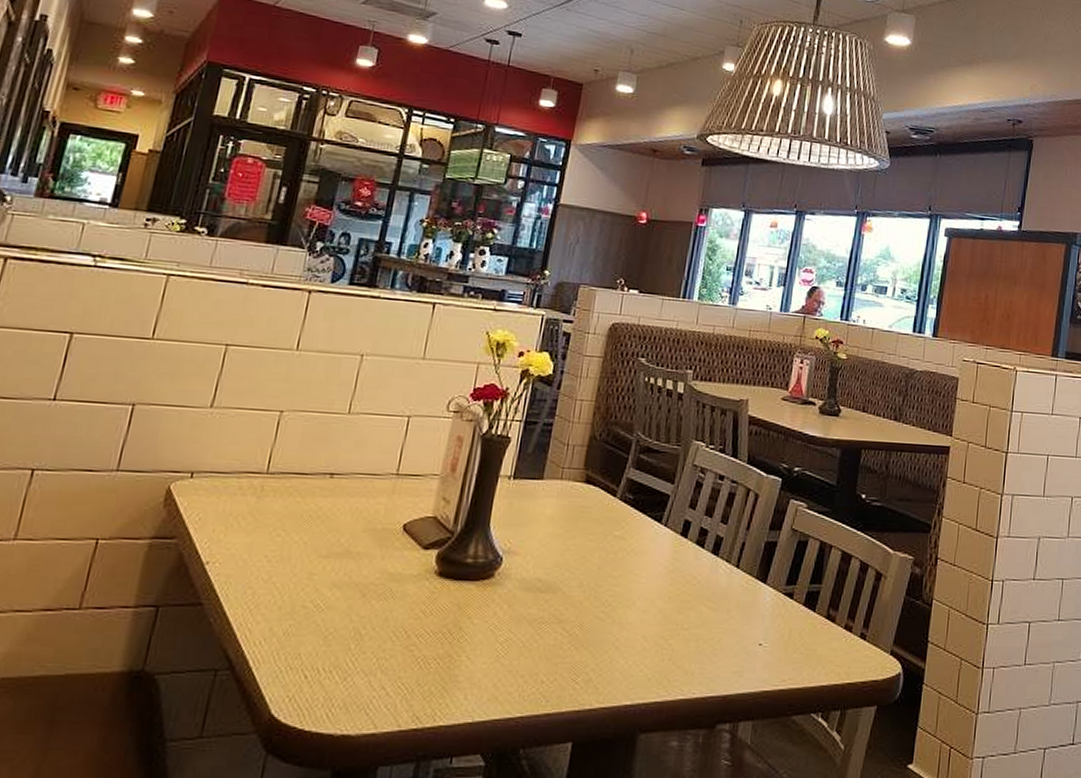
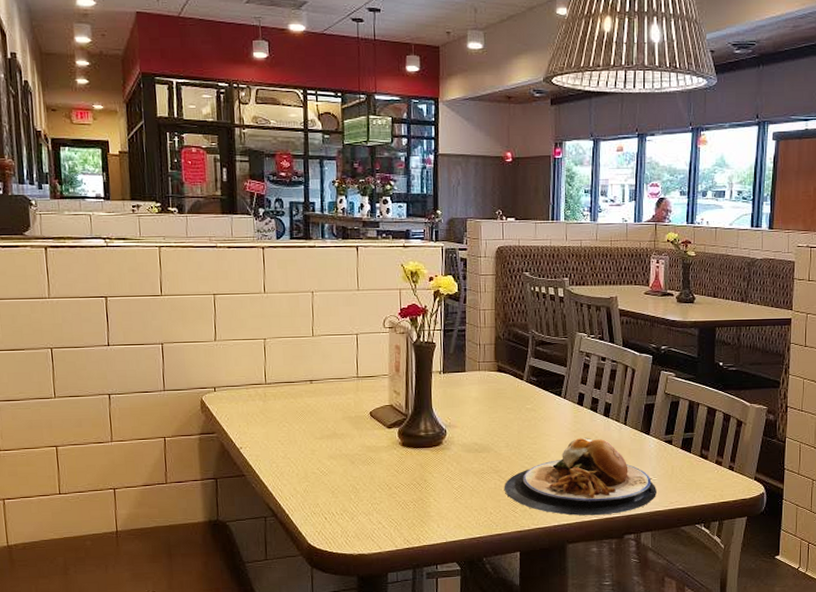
plate: none [566,581,767,694] -> present [504,437,656,516]

